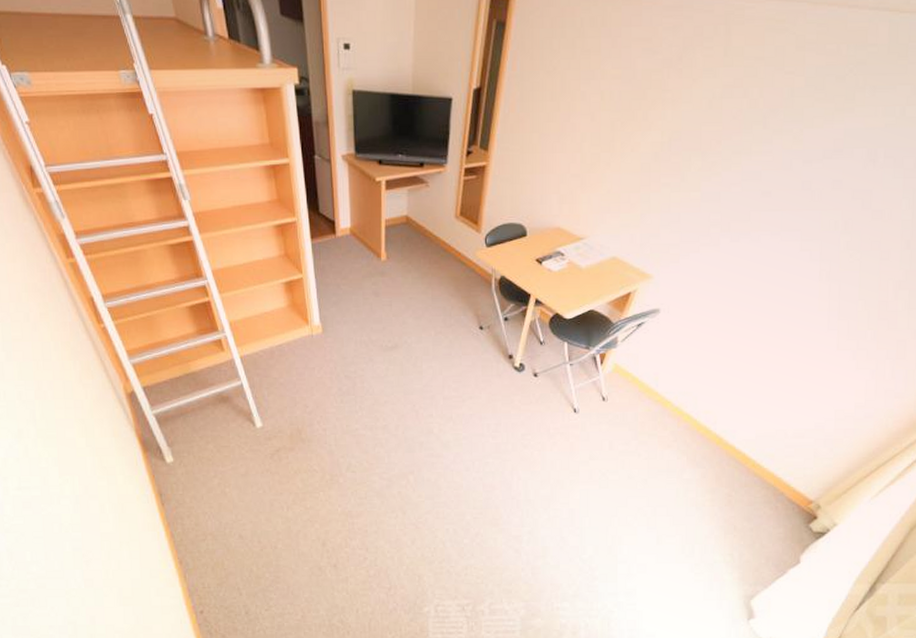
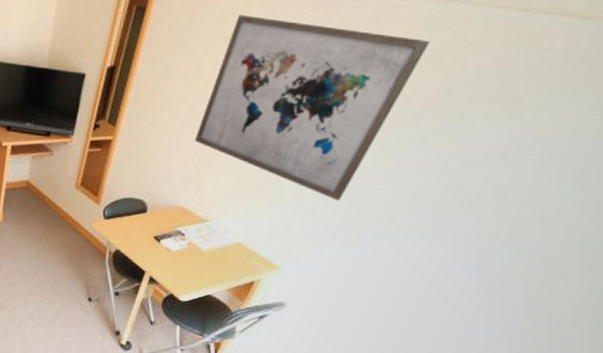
wall art: none [565,25,774,207] -> present [194,15,431,201]

